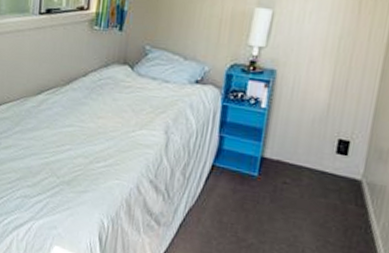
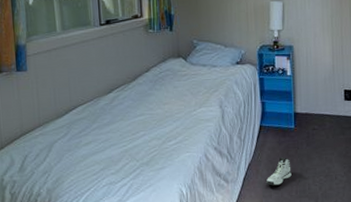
sneaker: none [207,209,244,243] -> present [266,157,292,186]

